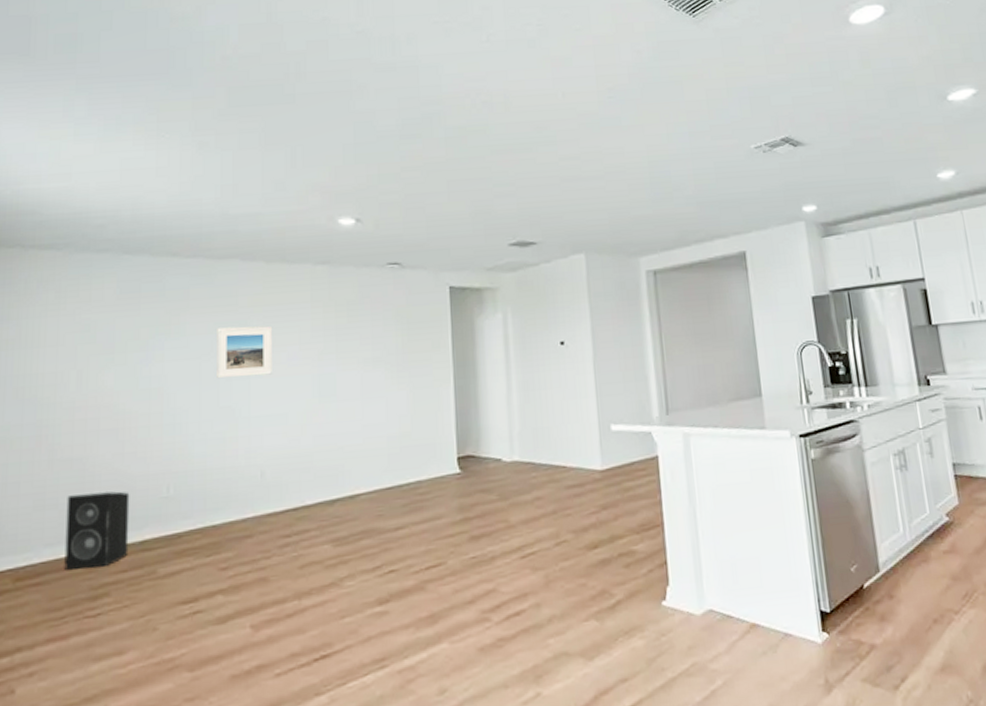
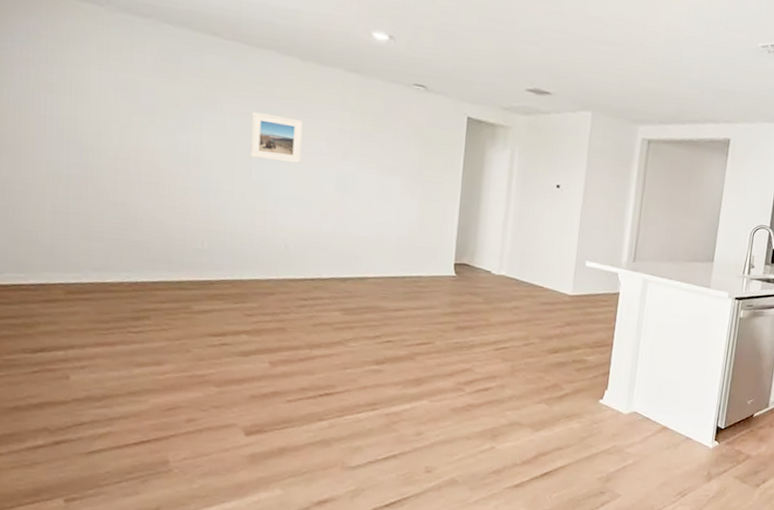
speaker: present [64,491,130,571] -> none [110,232,168,297]

